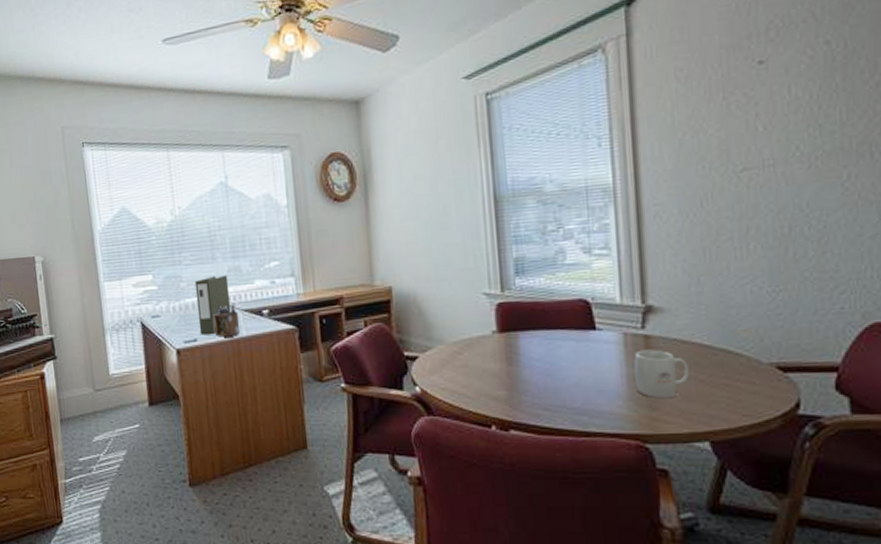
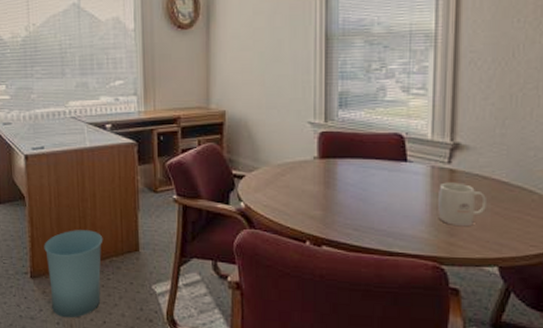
binder: present [194,274,231,336] -> none [44,89,77,144]
waste bin: none [202,428,268,529] -> present [44,230,103,318]
desk organizer: present [213,304,241,337] -> none [60,117,85,147]

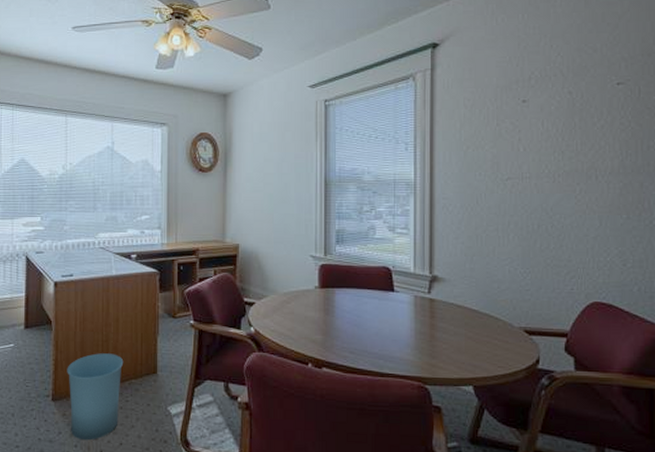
mug: present [438,182,488,227] -> none [421,310,462,350]

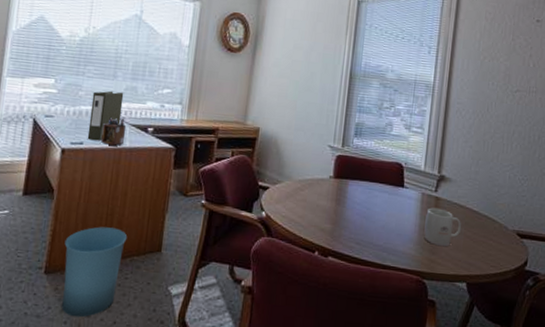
binder: none [76,222,105,272] -> present [87,90,124,141]
desk organizer: none [89,247,111,275] -> present [101,116,127,146]
mug: none [421,310,462,350] -> present [424,207,462,247]

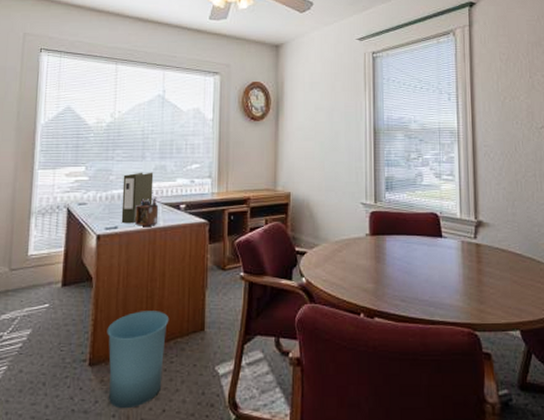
mug: present [424,207,462,247] -> none [468,255,507,295]

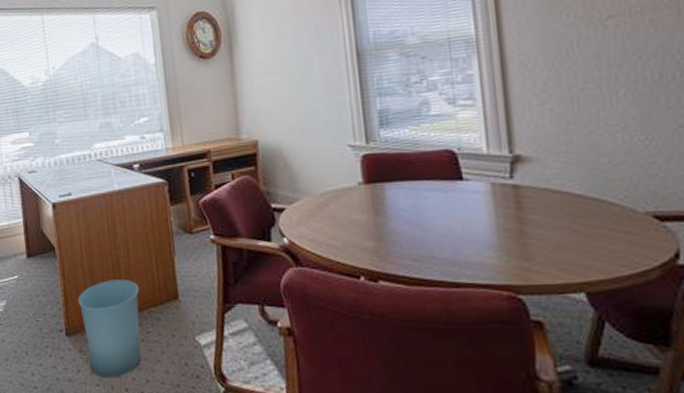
binder: present [121,172,154,224] -> none [68,131,104,190]
desk organizer: present [135,197,159,226] -> none [86,159,113,191]

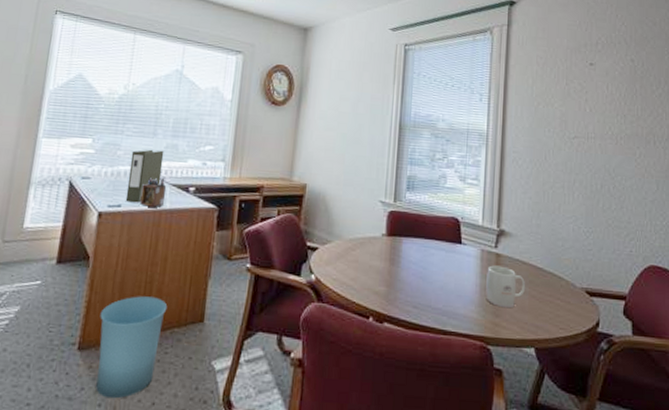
binder: none [68,131,104,190] -> present [125,149,164,203]
desk organizer: none [86,159,113,191] -> present [140,176,167,208]
mug: none [503,199,562,249] -> present [486,265,526,308]

